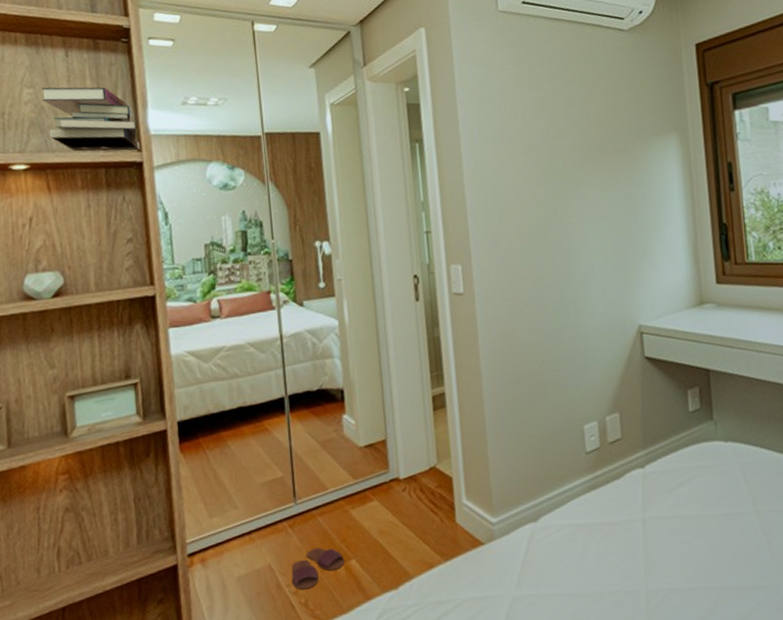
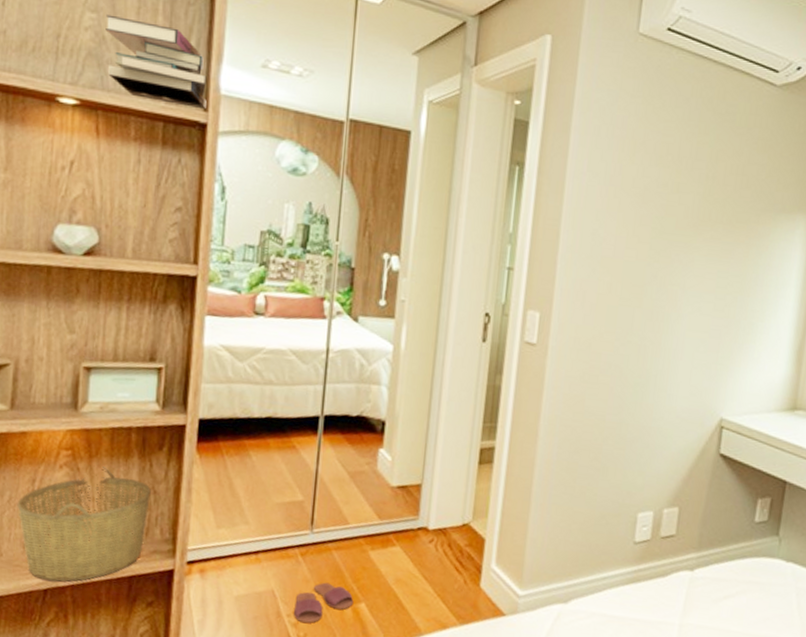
basket: none [26,483,146,599] -> present [17,467,151,582]

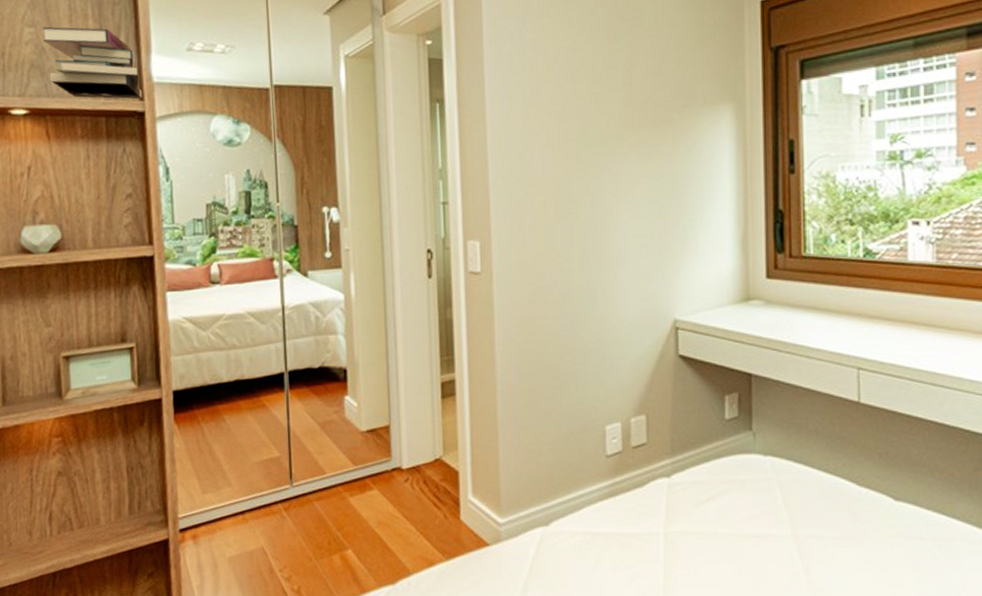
basket: present [17,467,151,582] -> none [19,448,138,564]
slippers: present [294,582,354,623] -> none [285,533,341,575]

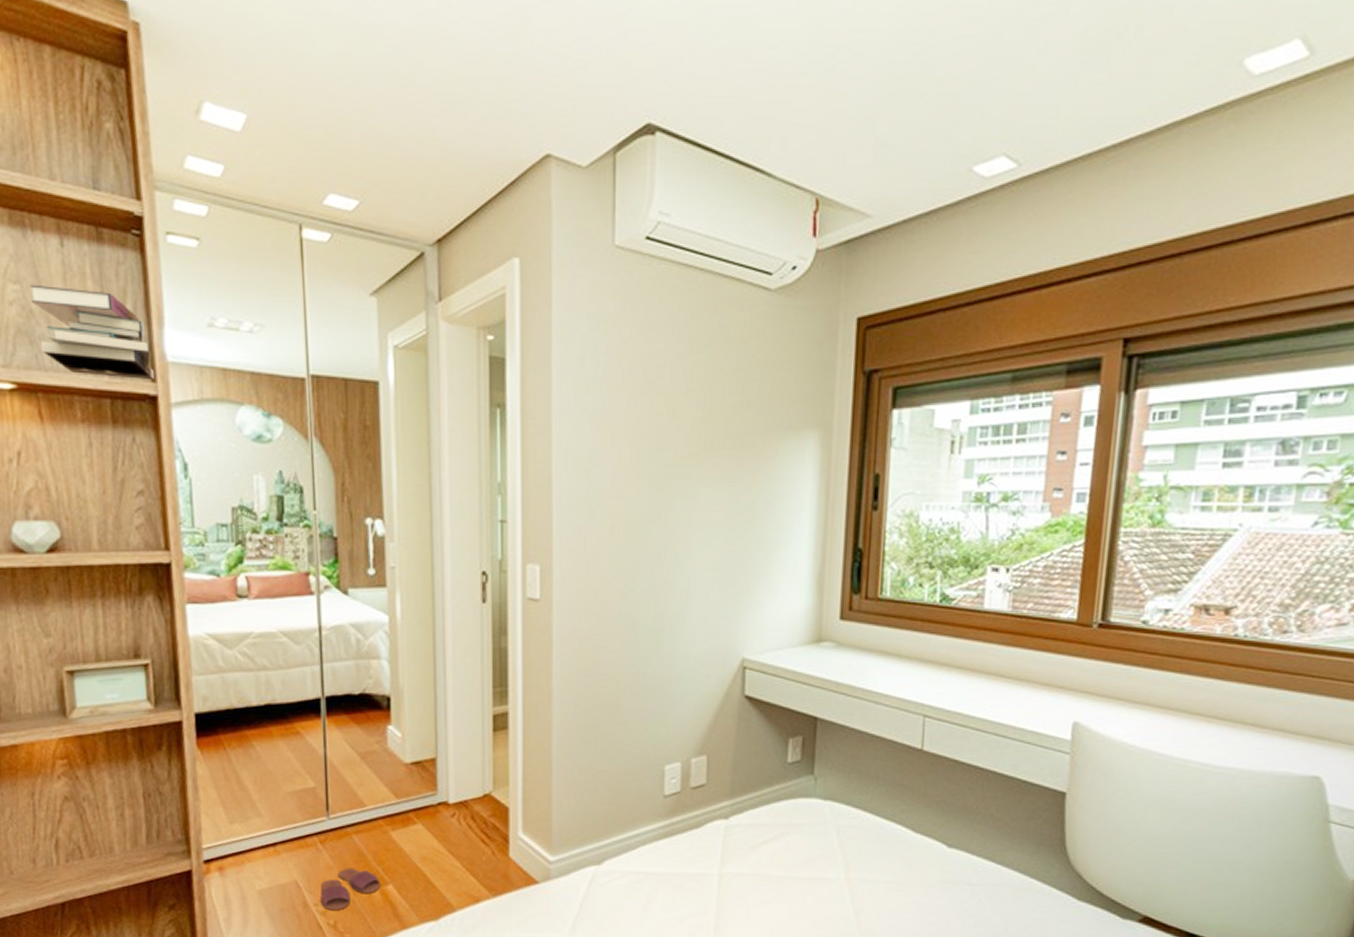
slippers: none [285,533,341,575] -> present [320,868,381,910]

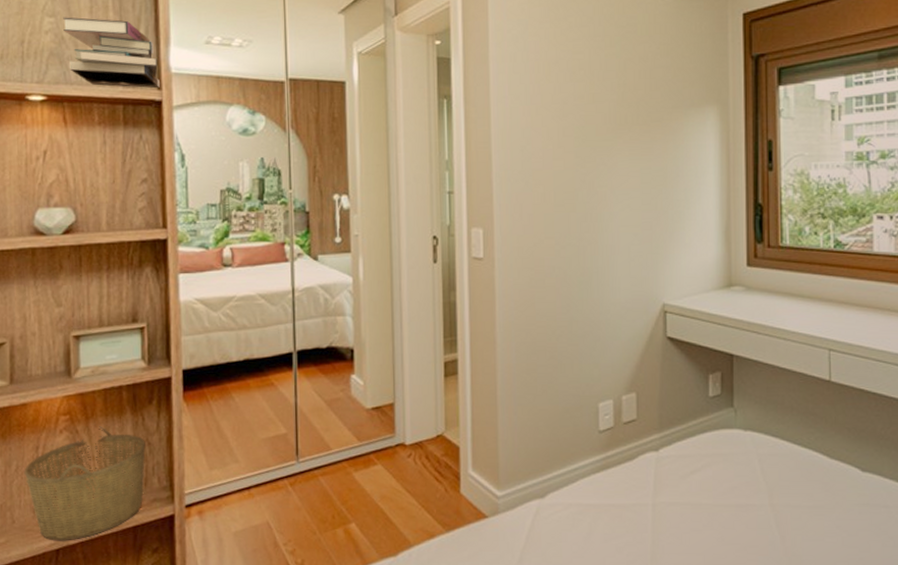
basket: none [19,773,157,894] -> present [24,426,146,540]
slippers: present [320,868,381,910] -> none [290,508,344,549]

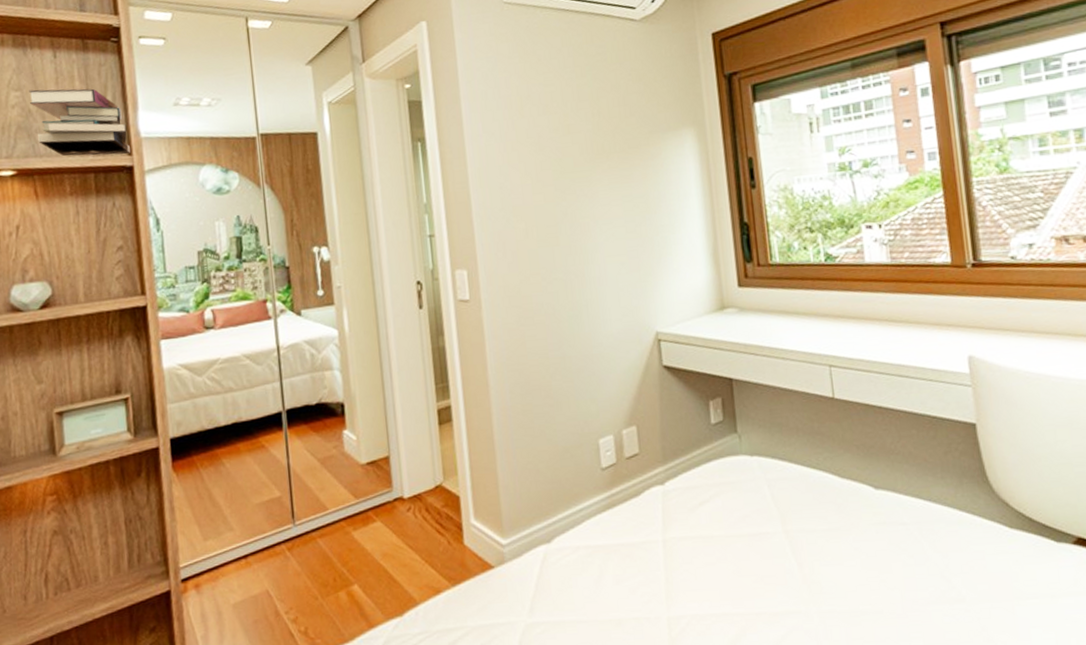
basket: present [24,426,146,540] -> none [12,504,137,627]

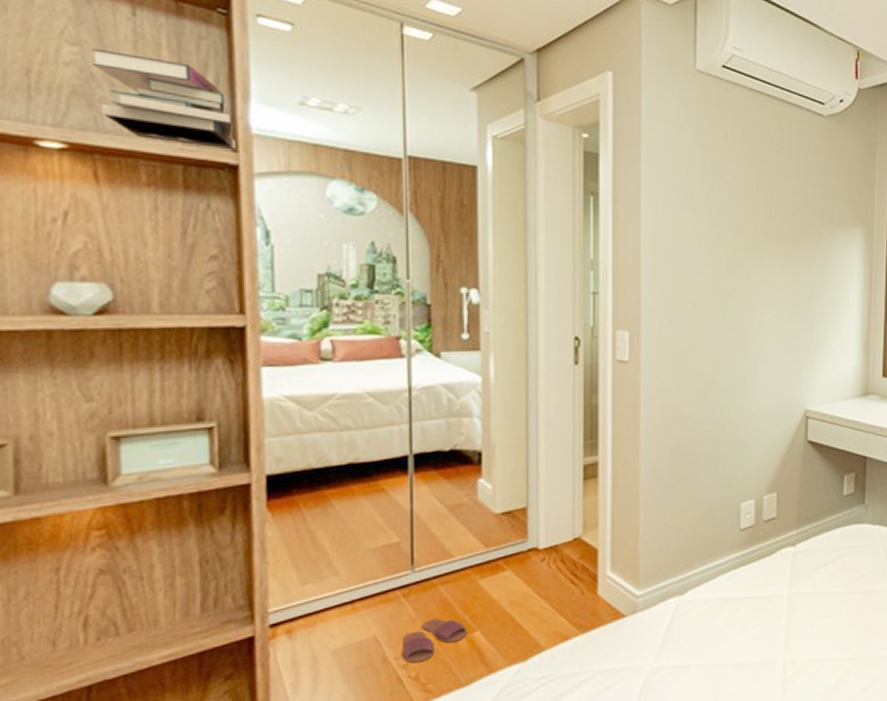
slippers: none [291,571,347,616] -> present [402,618,467,662]

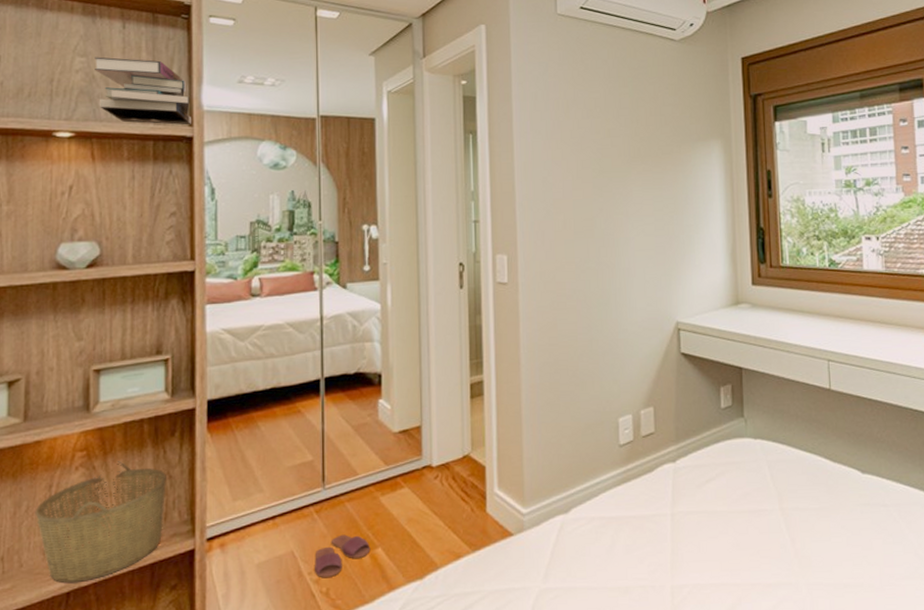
basket: none [37,541,216,676] -> present [35,461,166,583]

